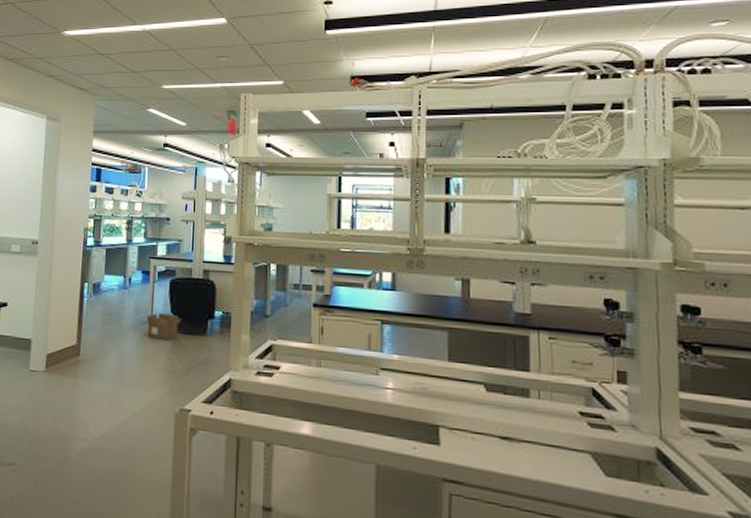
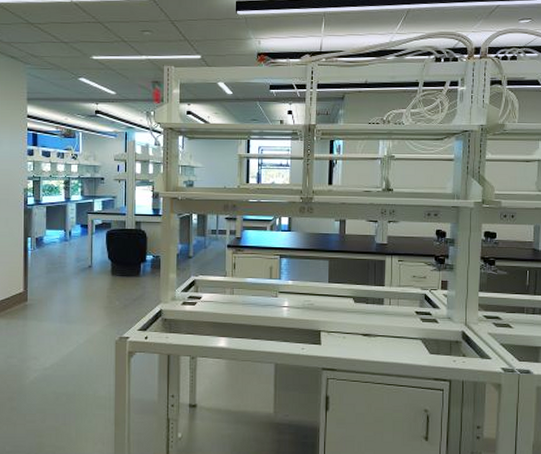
cardboard box: present [147,313,182,341] -> none [87,260,118,283]

